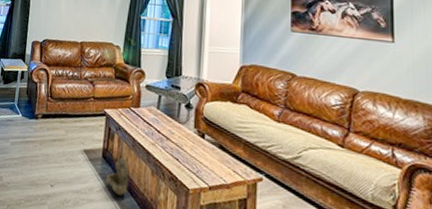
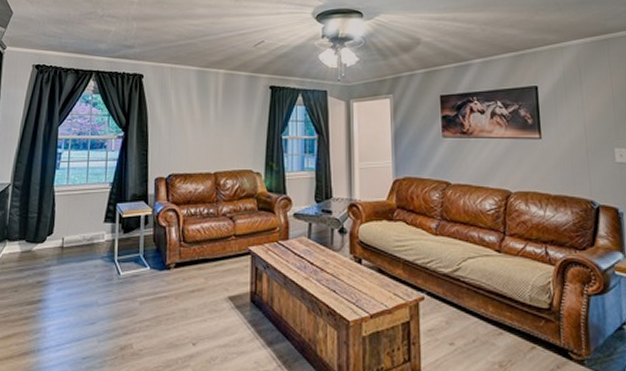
wall caddy: present [106,156,129,196] -> none [258,297,283,342]

